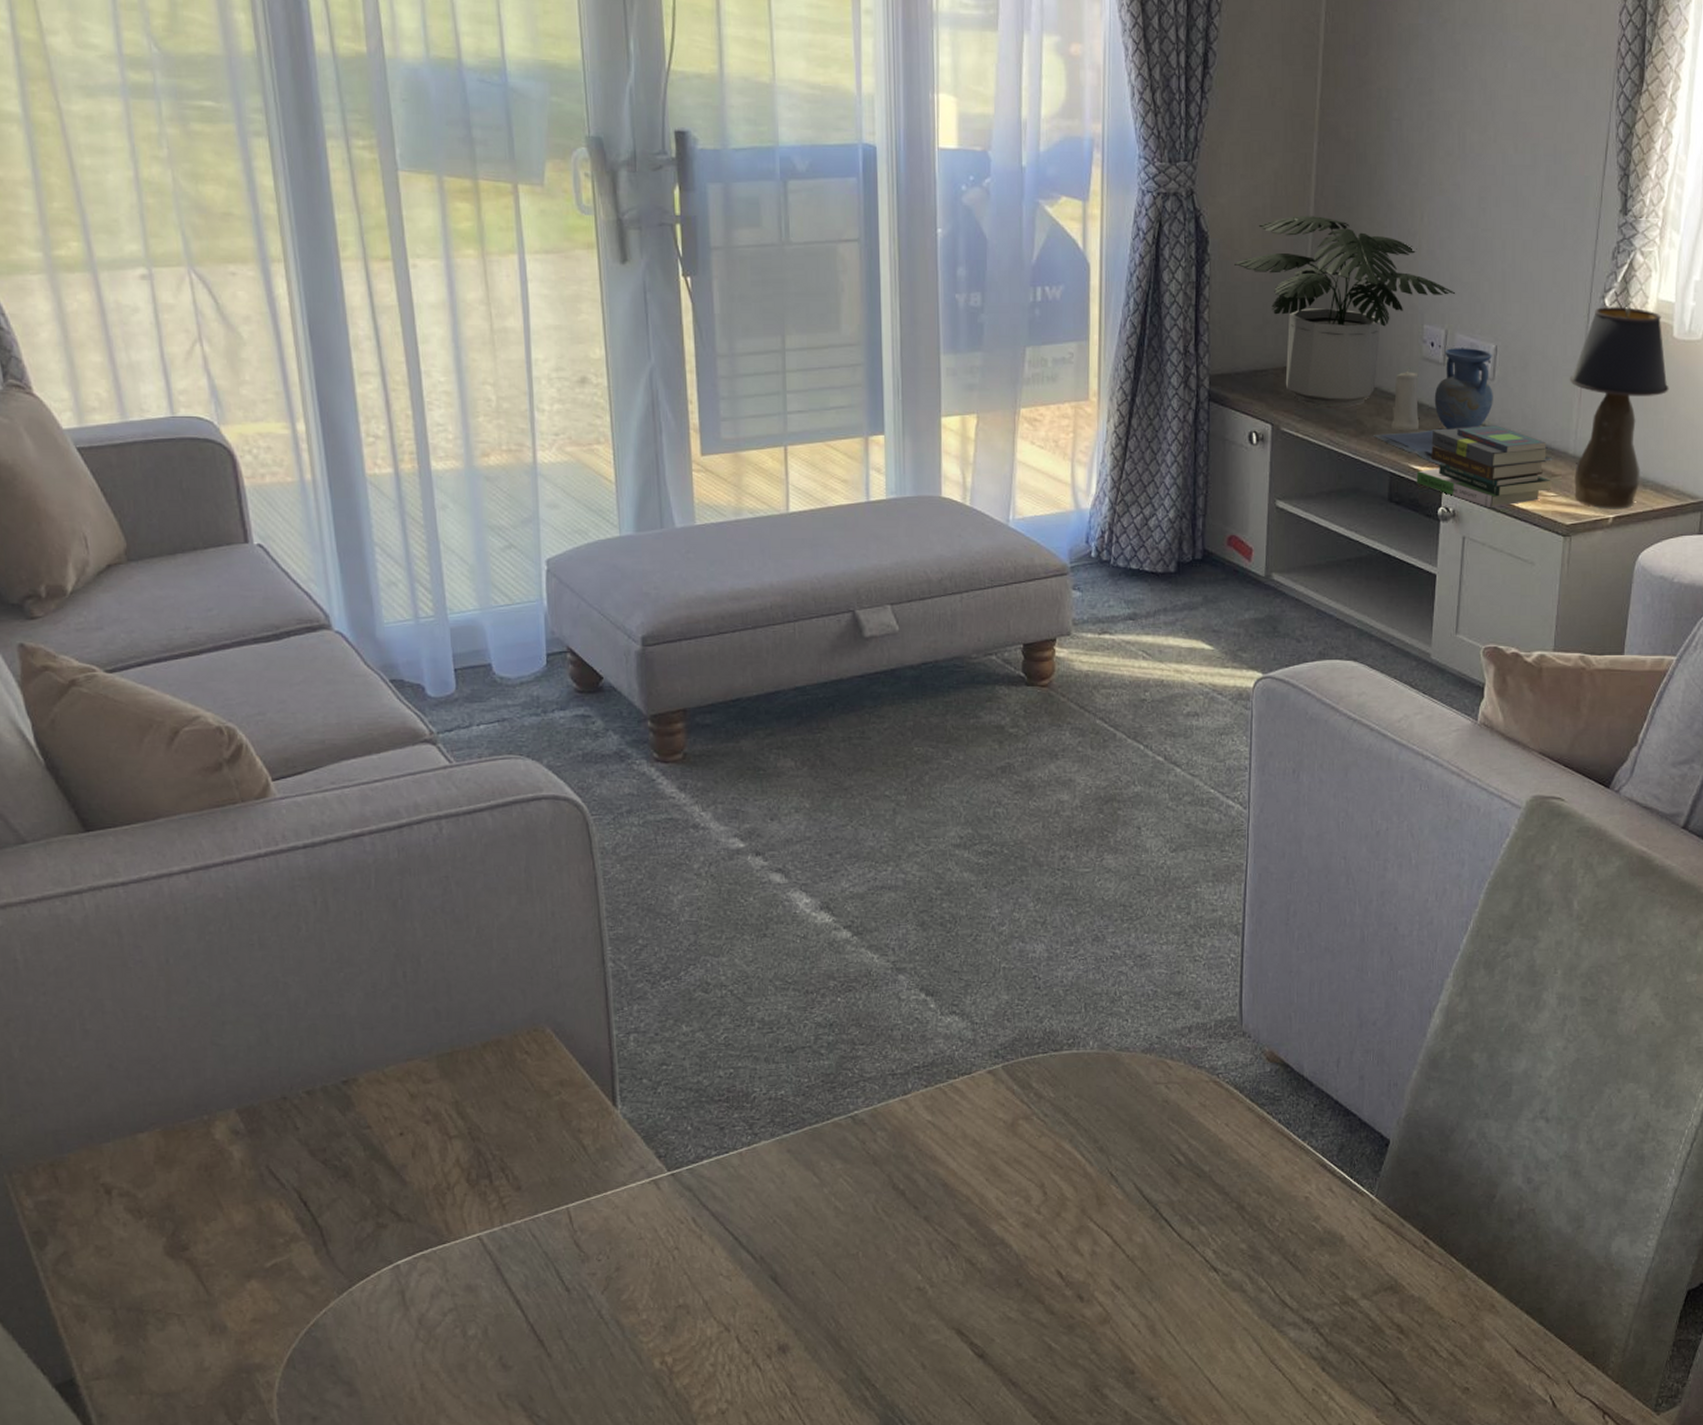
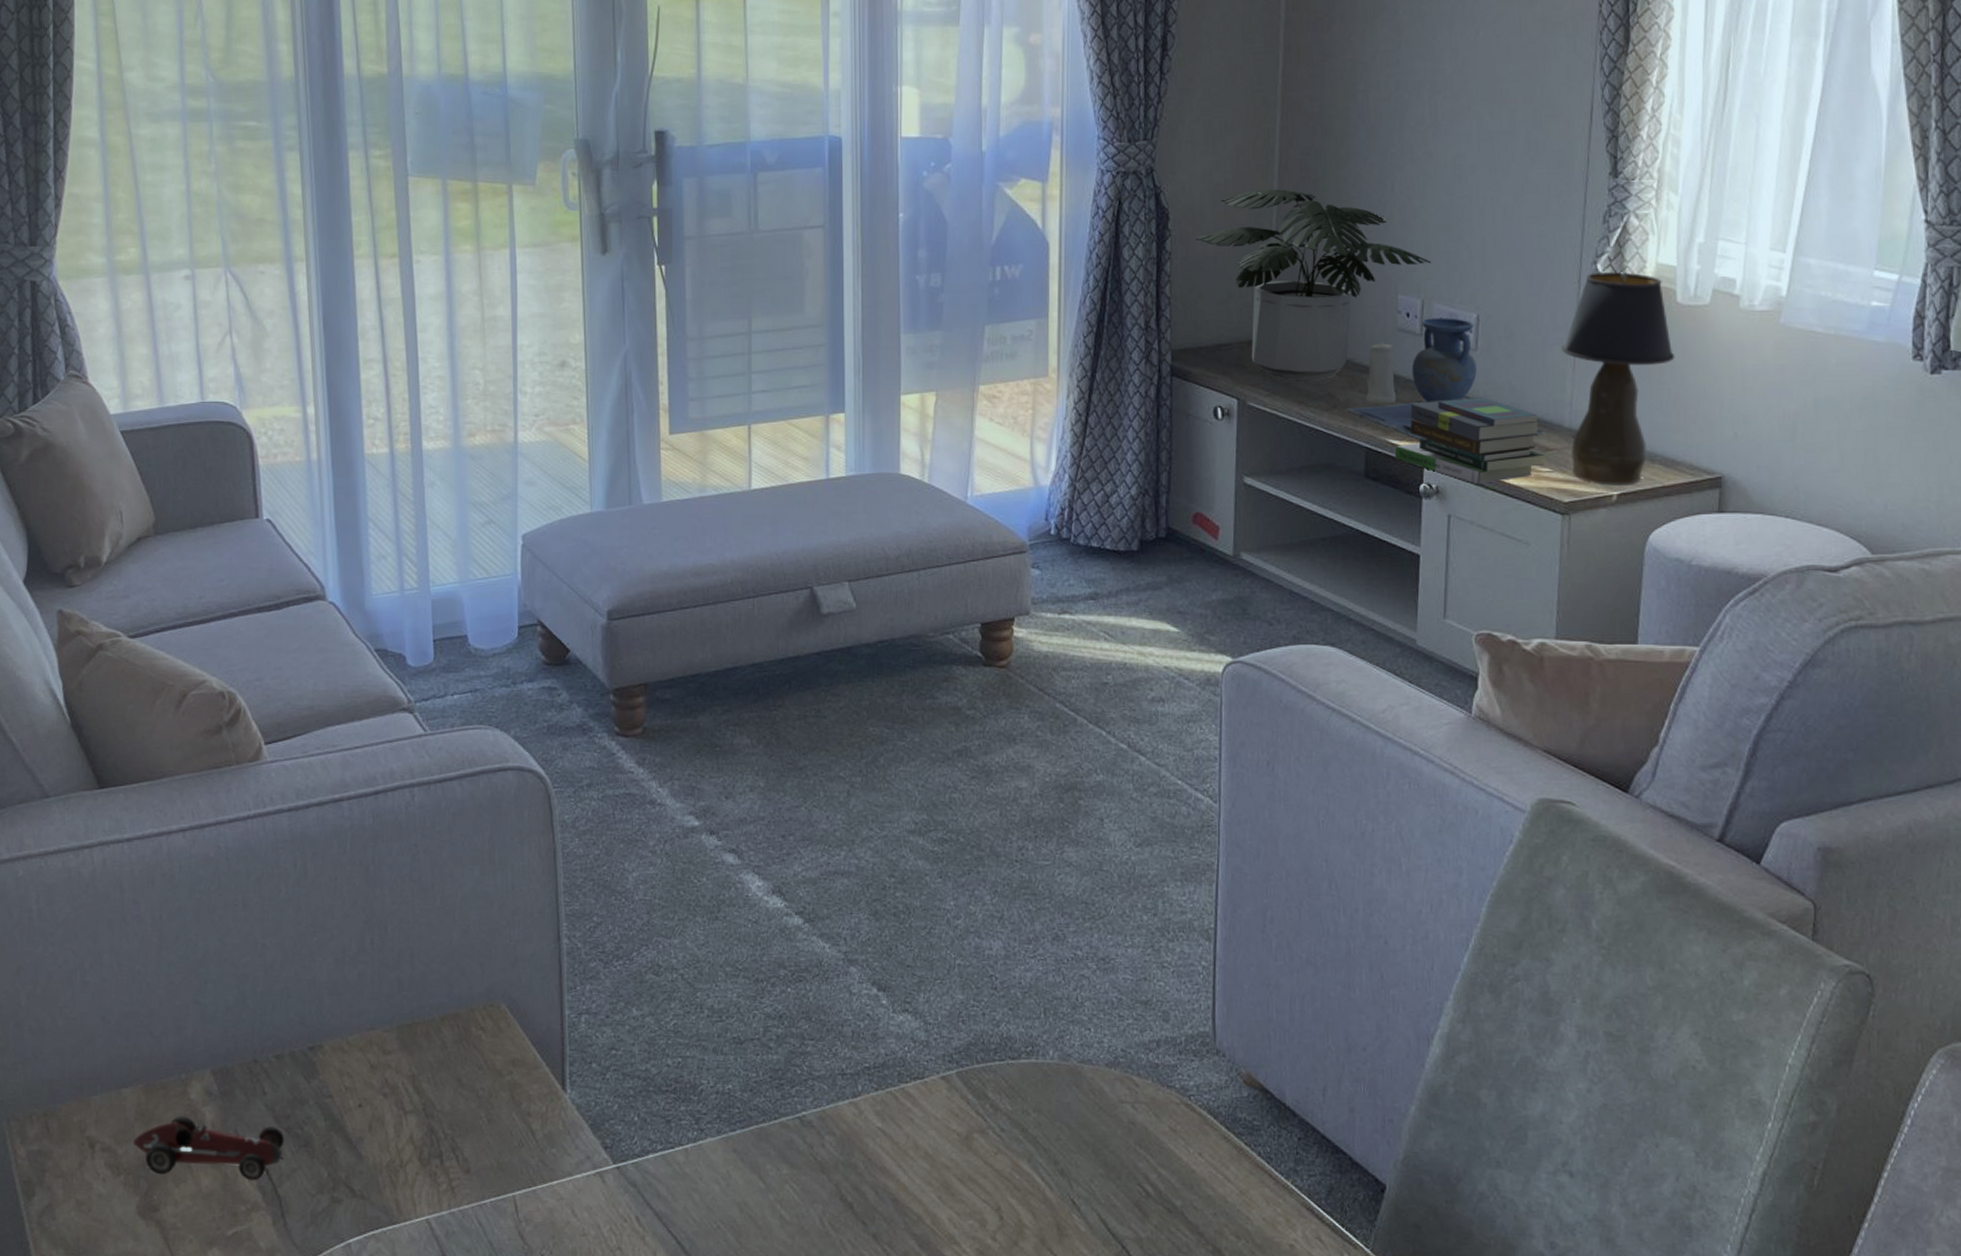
toy car: none [154,1156,322,1215] -> present [132,1116,285,1181]

